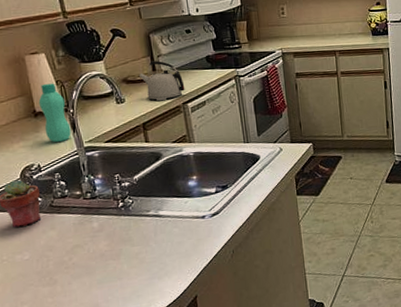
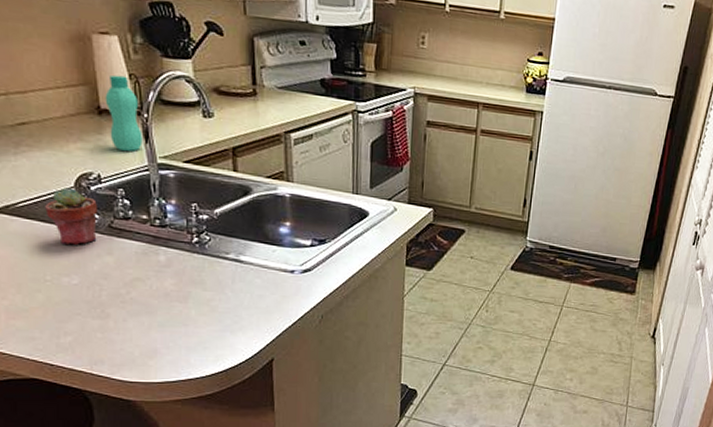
kettle: present [138,61,185,100] -> none [234,72,290,124]

